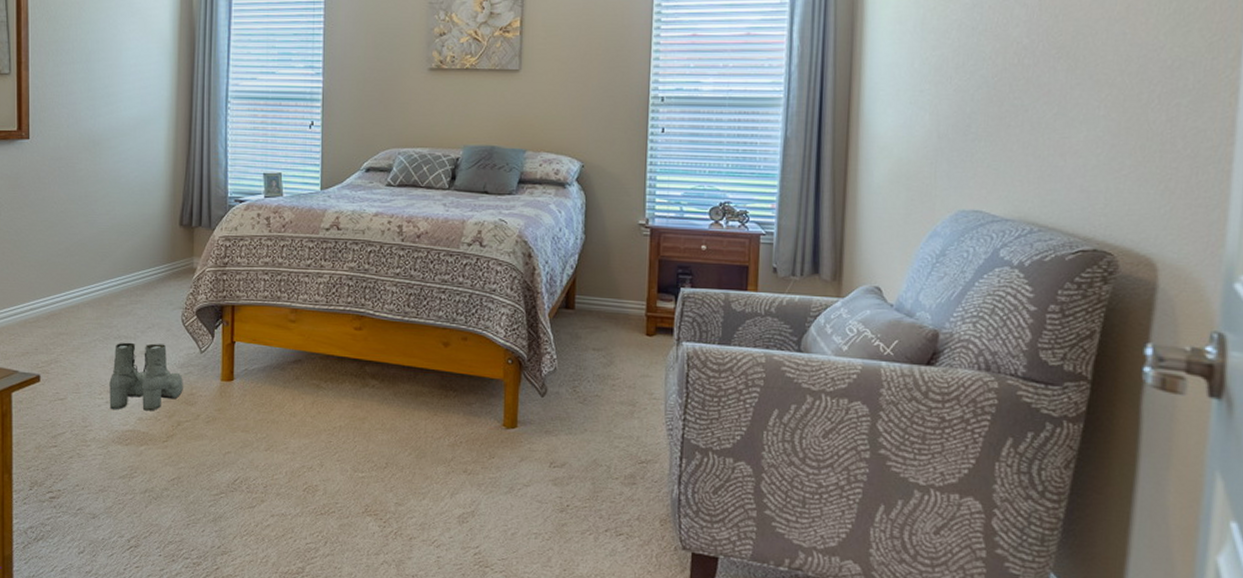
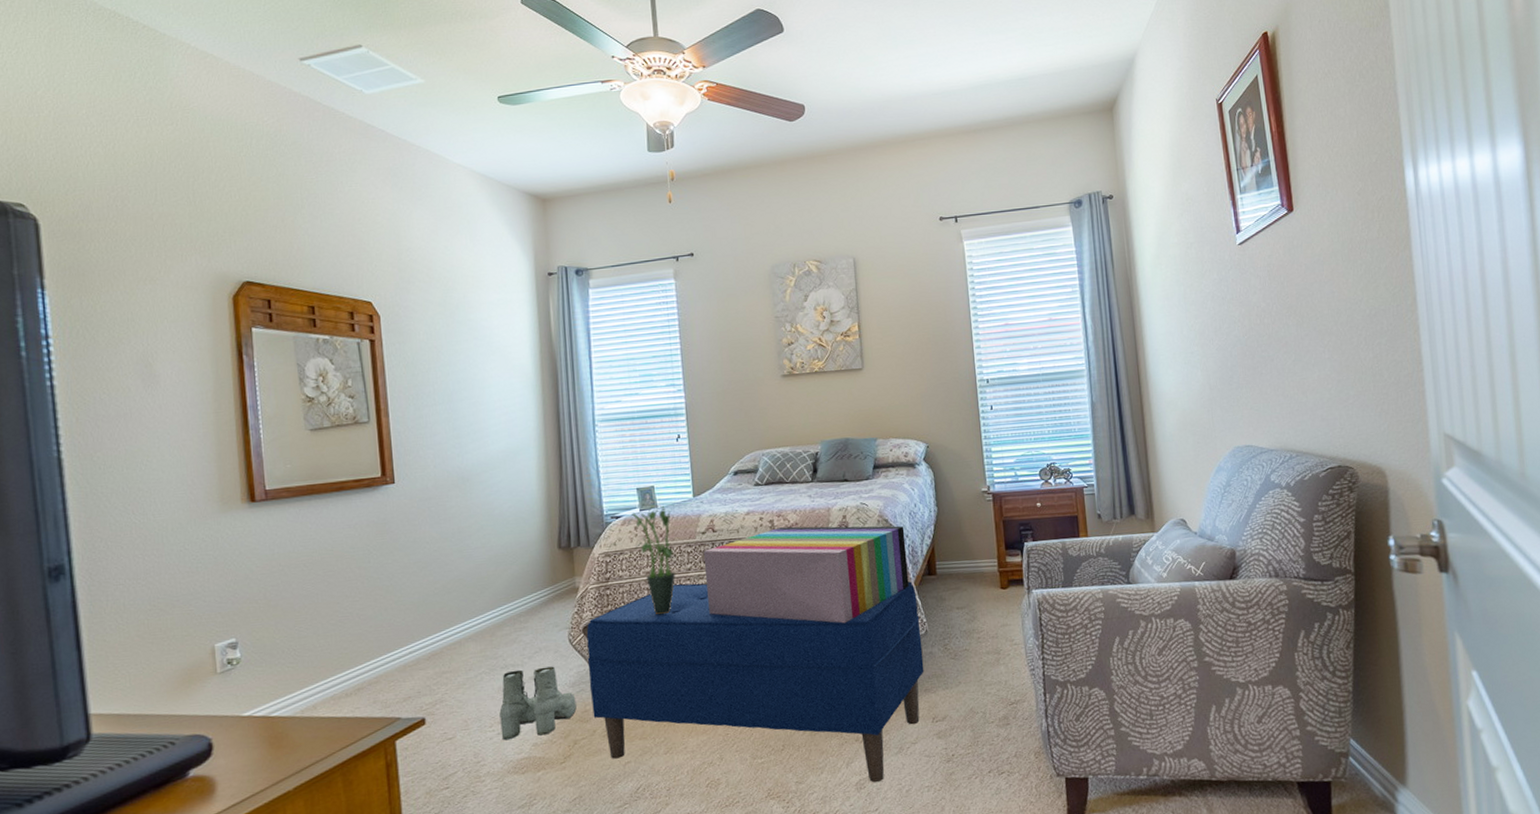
bench: none [197,278,550,520] -> present [586,581,924,783]
potted plant: none [249,193,296,309] -> present [626,504,676,615]
decorative box: none [324,234,545,347] -> present [703,525,909,624]

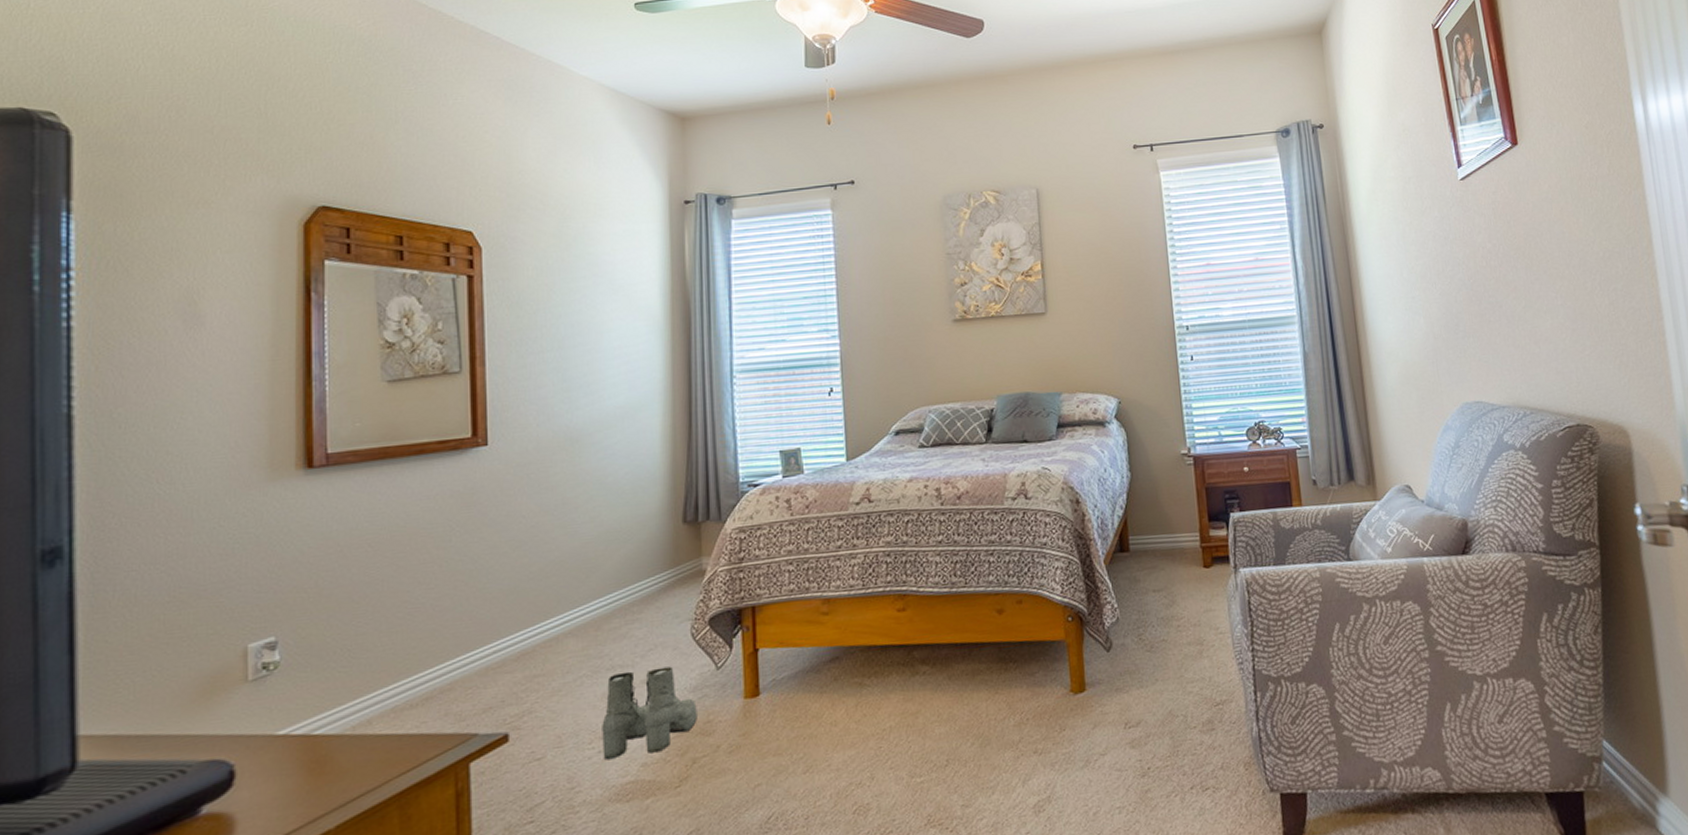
bench: present [586,581,924,783] -> none [713,559,1115,805]
potted plant: present [626,504,676,615] -> none [766,469,824,602]
decorative box: present [703,525,909,624] -> none [856,494,1098,611]

